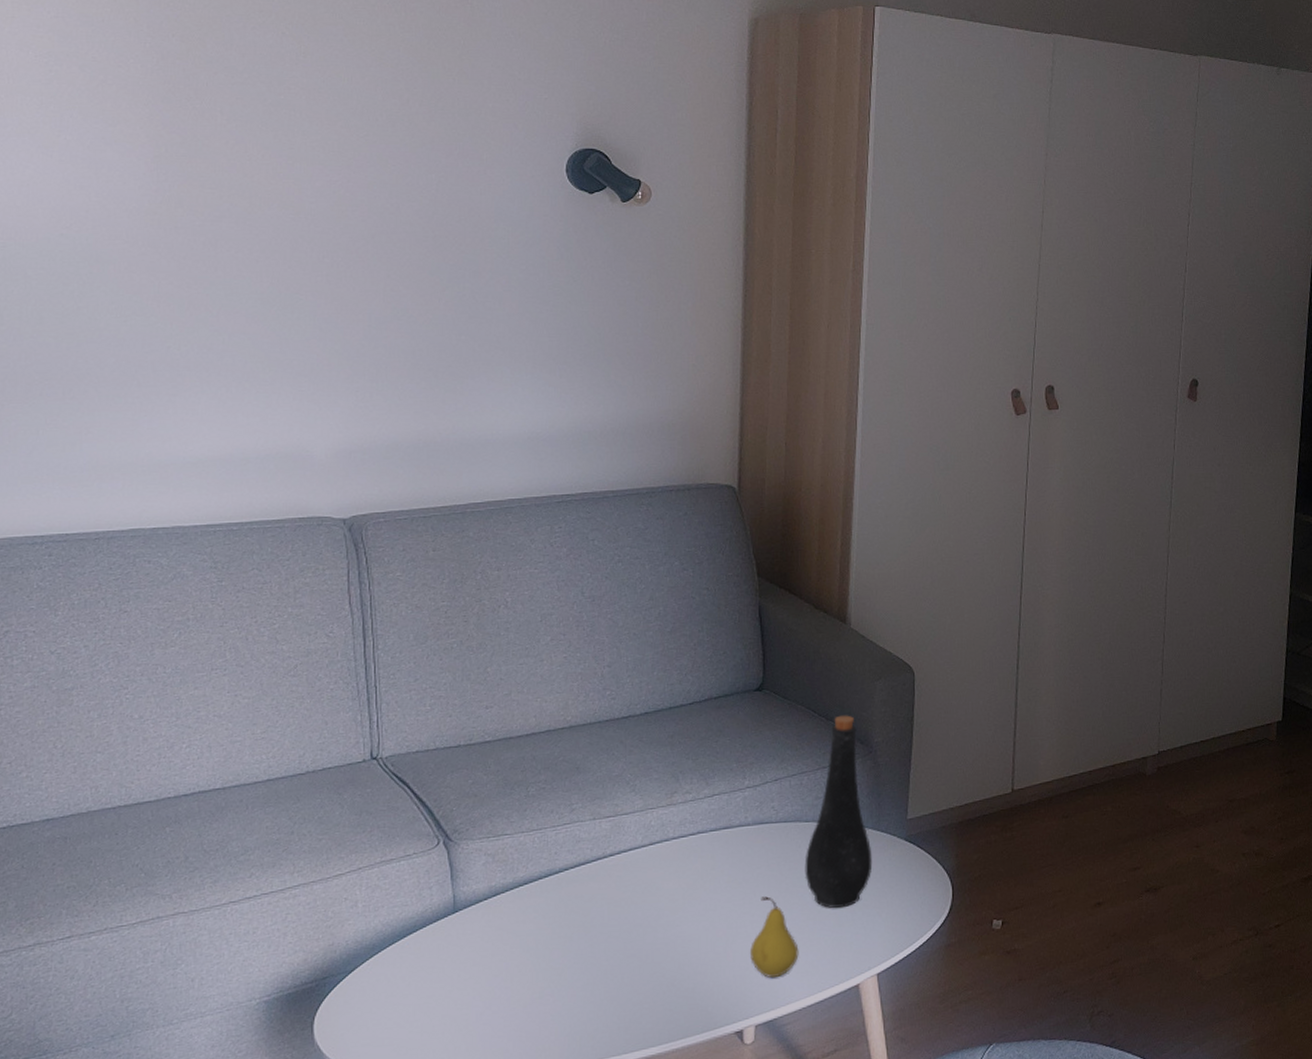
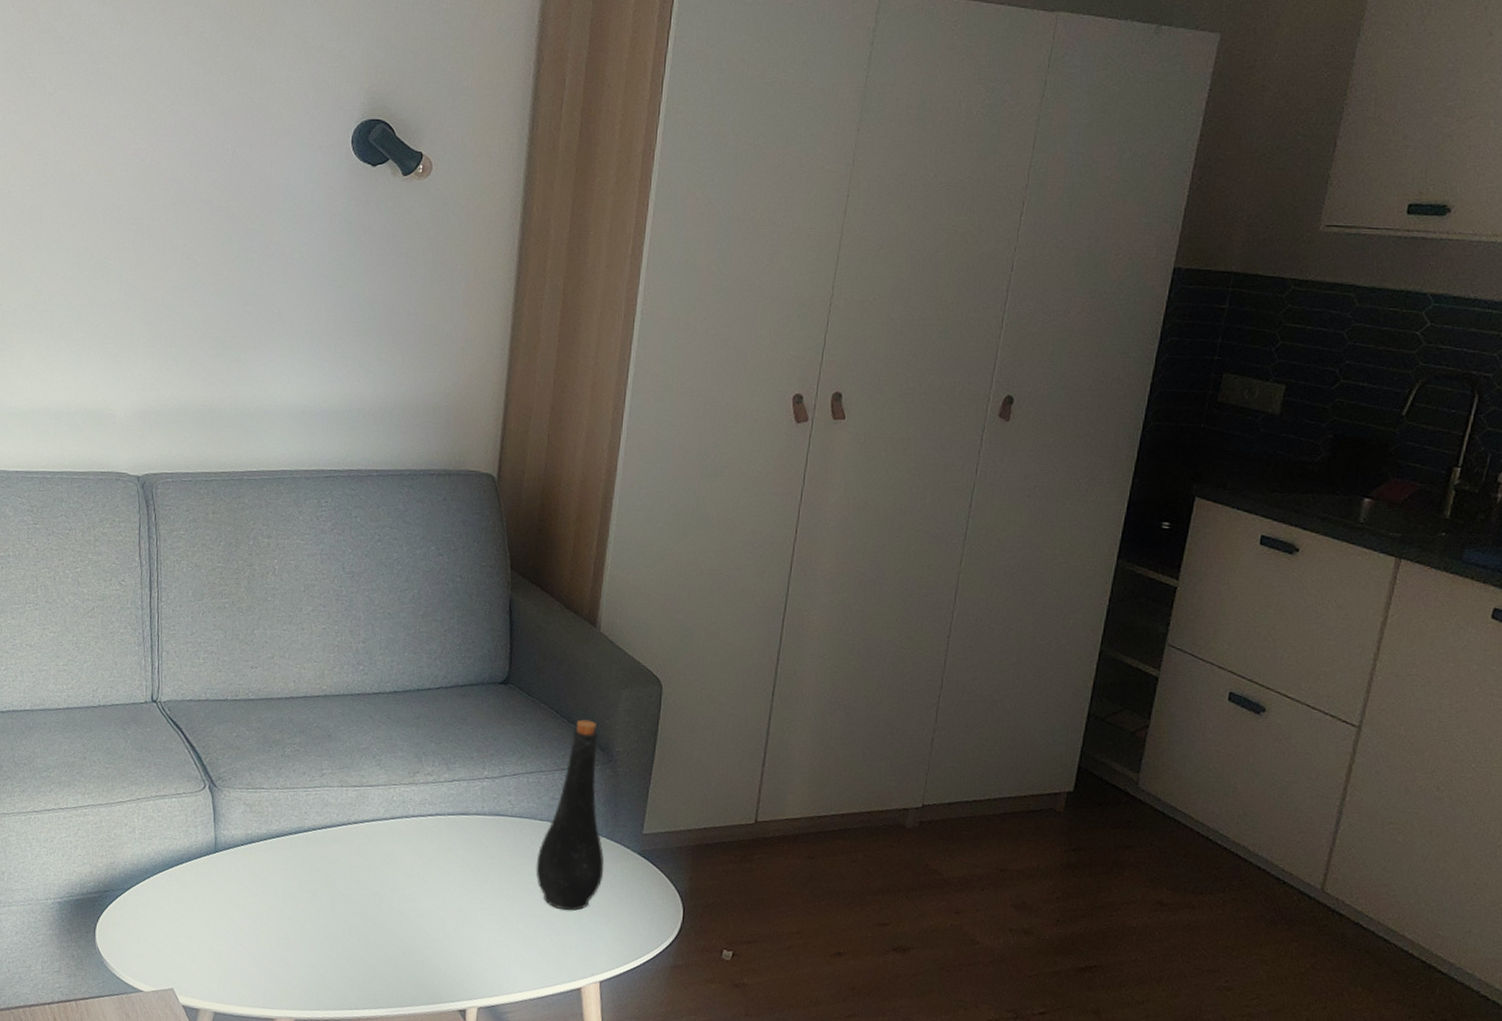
fruit: present [750,896,799,978] -> none [478,886,525,966]

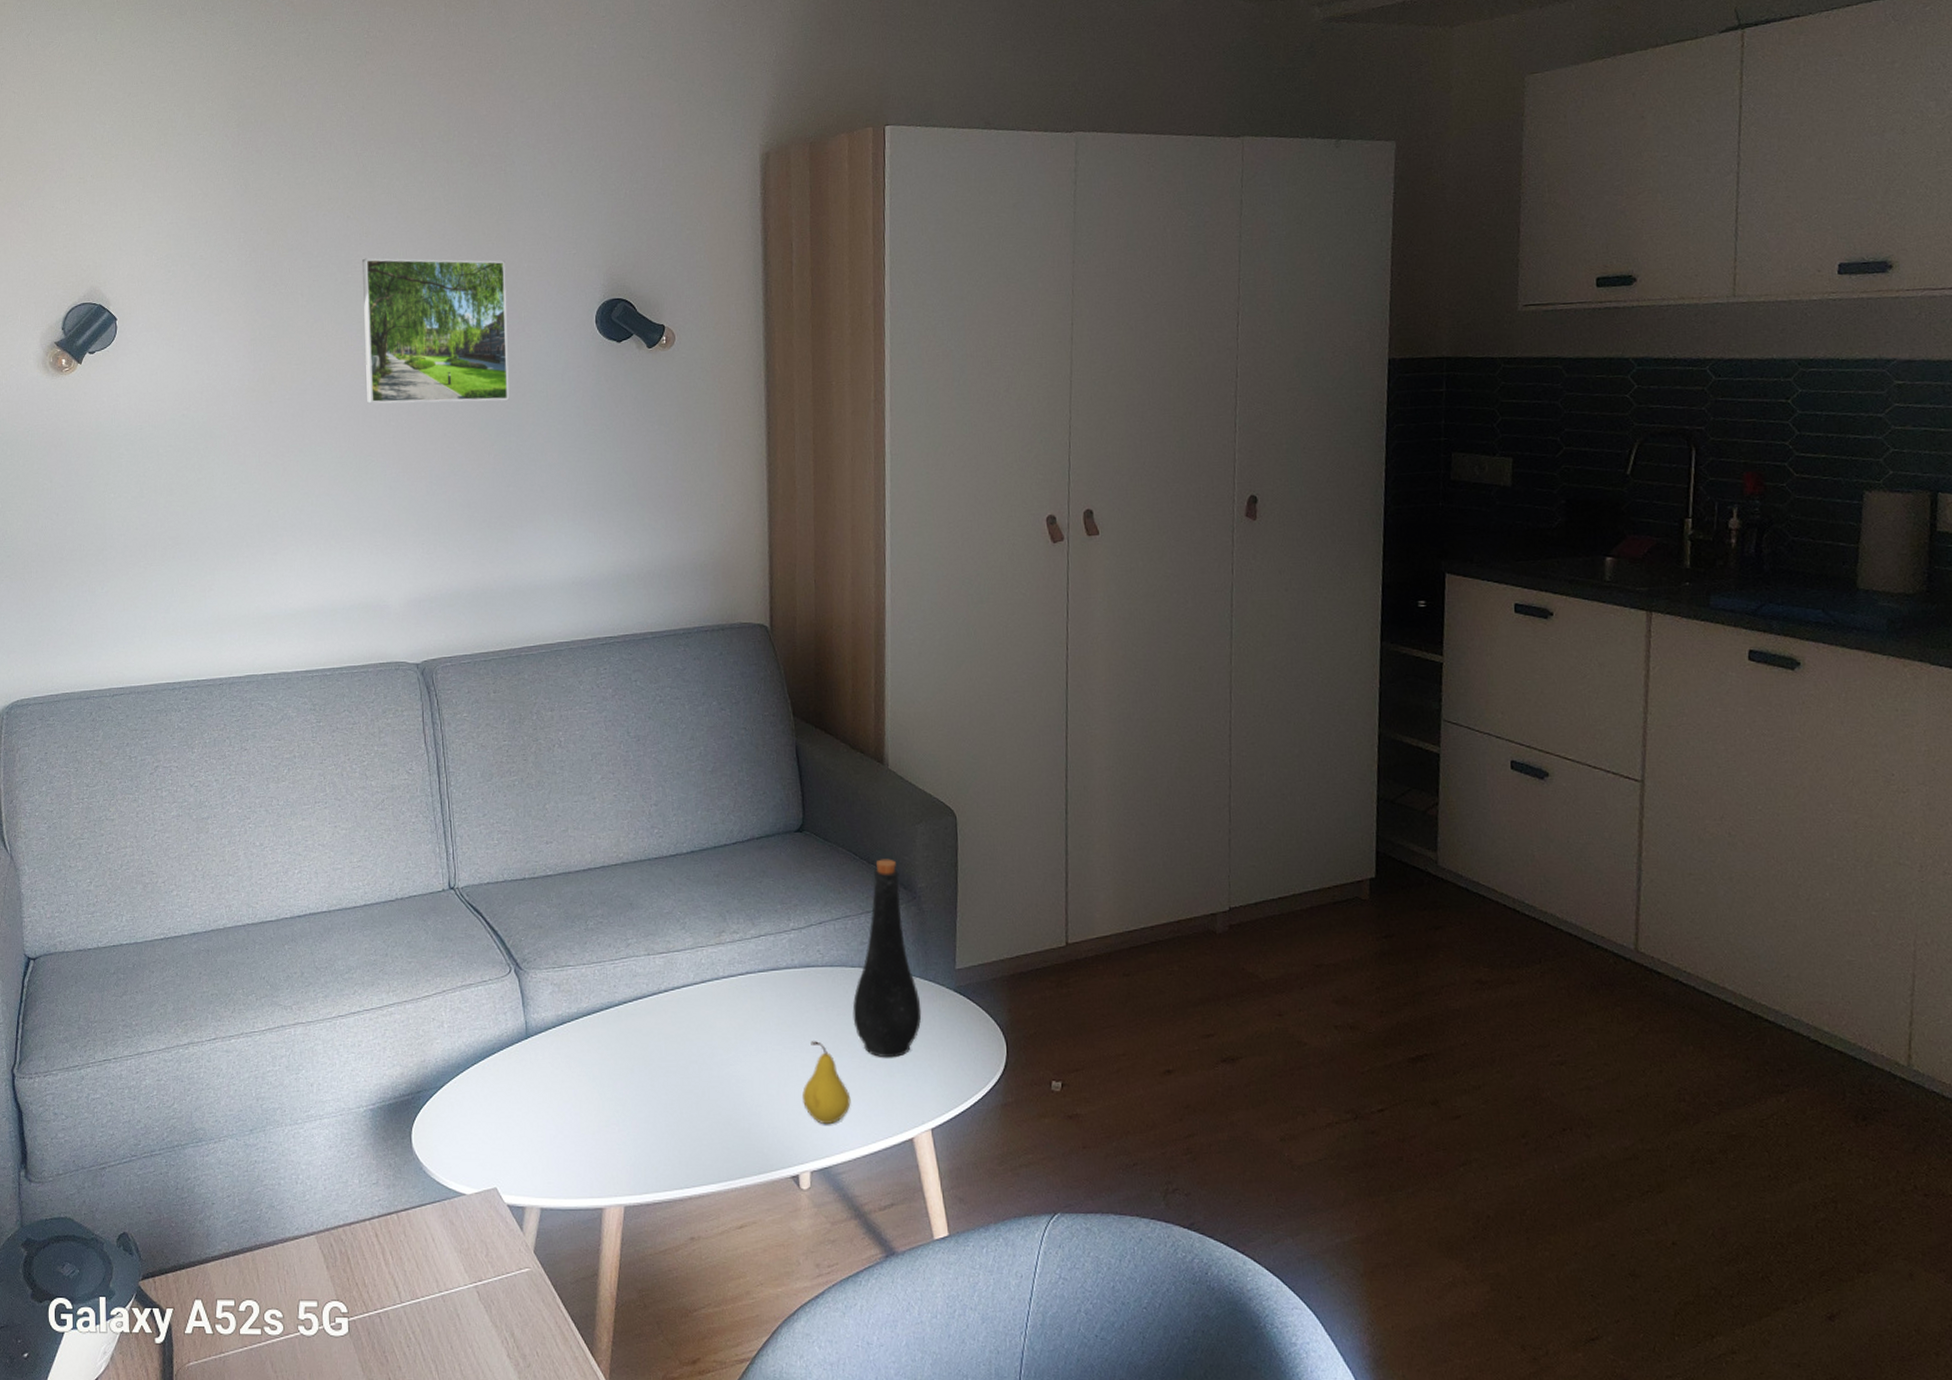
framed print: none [109,49,264,216] -> present [362,258,510,404]
fruit: none [478,886,525,966] -> present [802,1041,851,1124]

